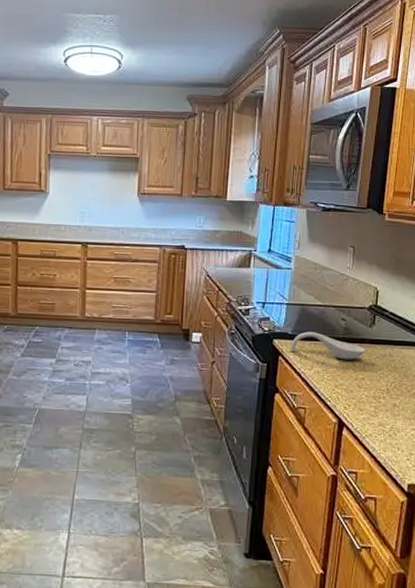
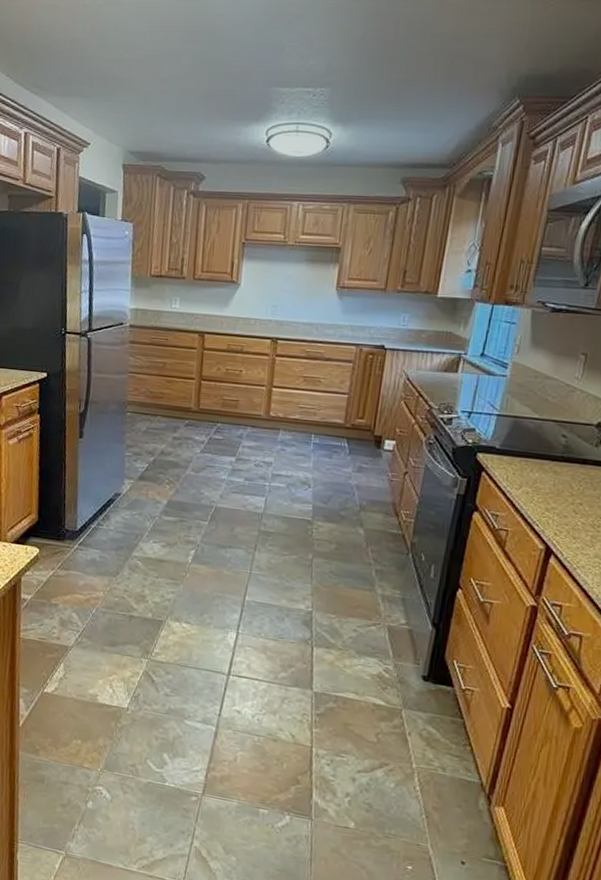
spoon rest: present [290,331,366,360] -> none [495,447,588,482]

